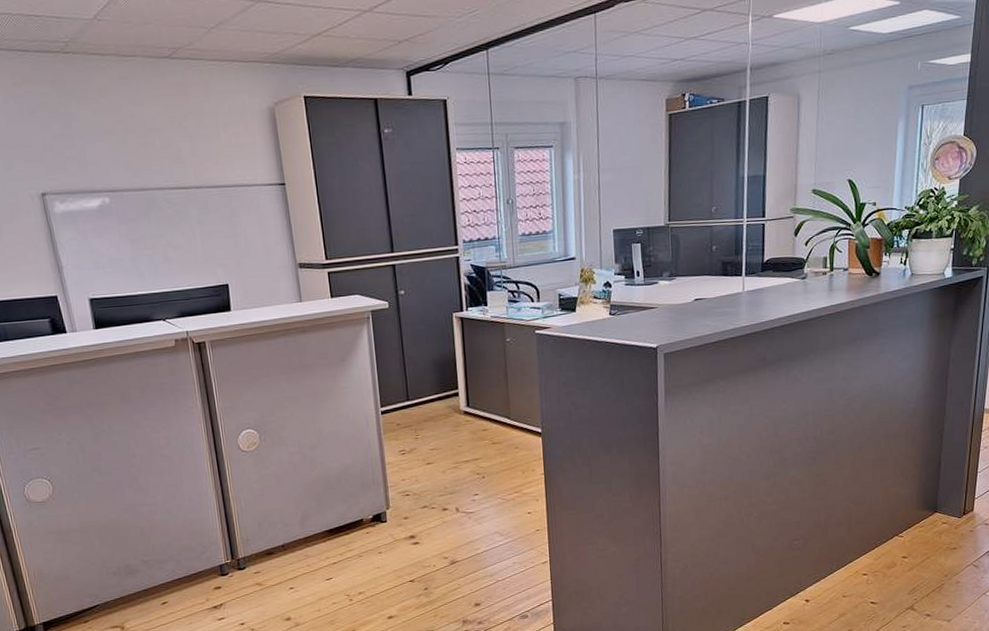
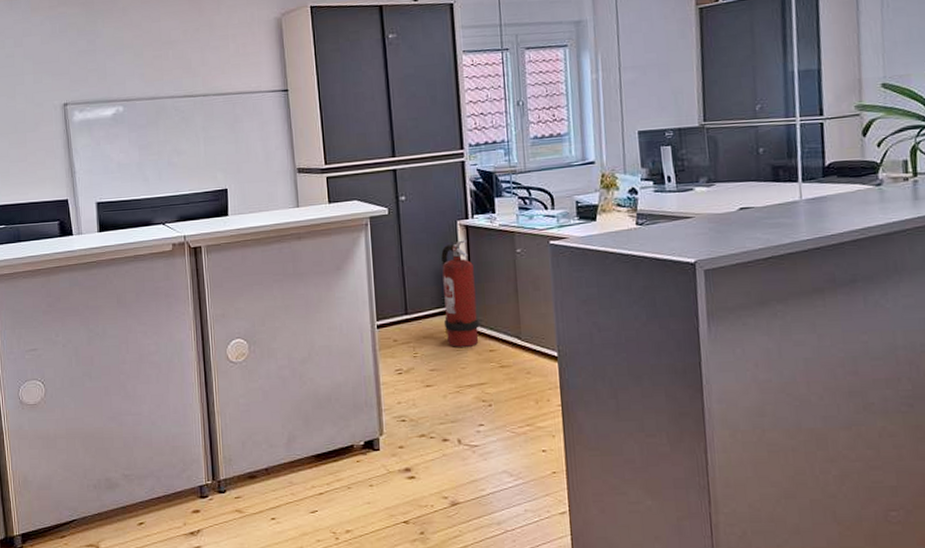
fire extinguisher: none [439,331,474,429] -> present [441,240,479,348]

